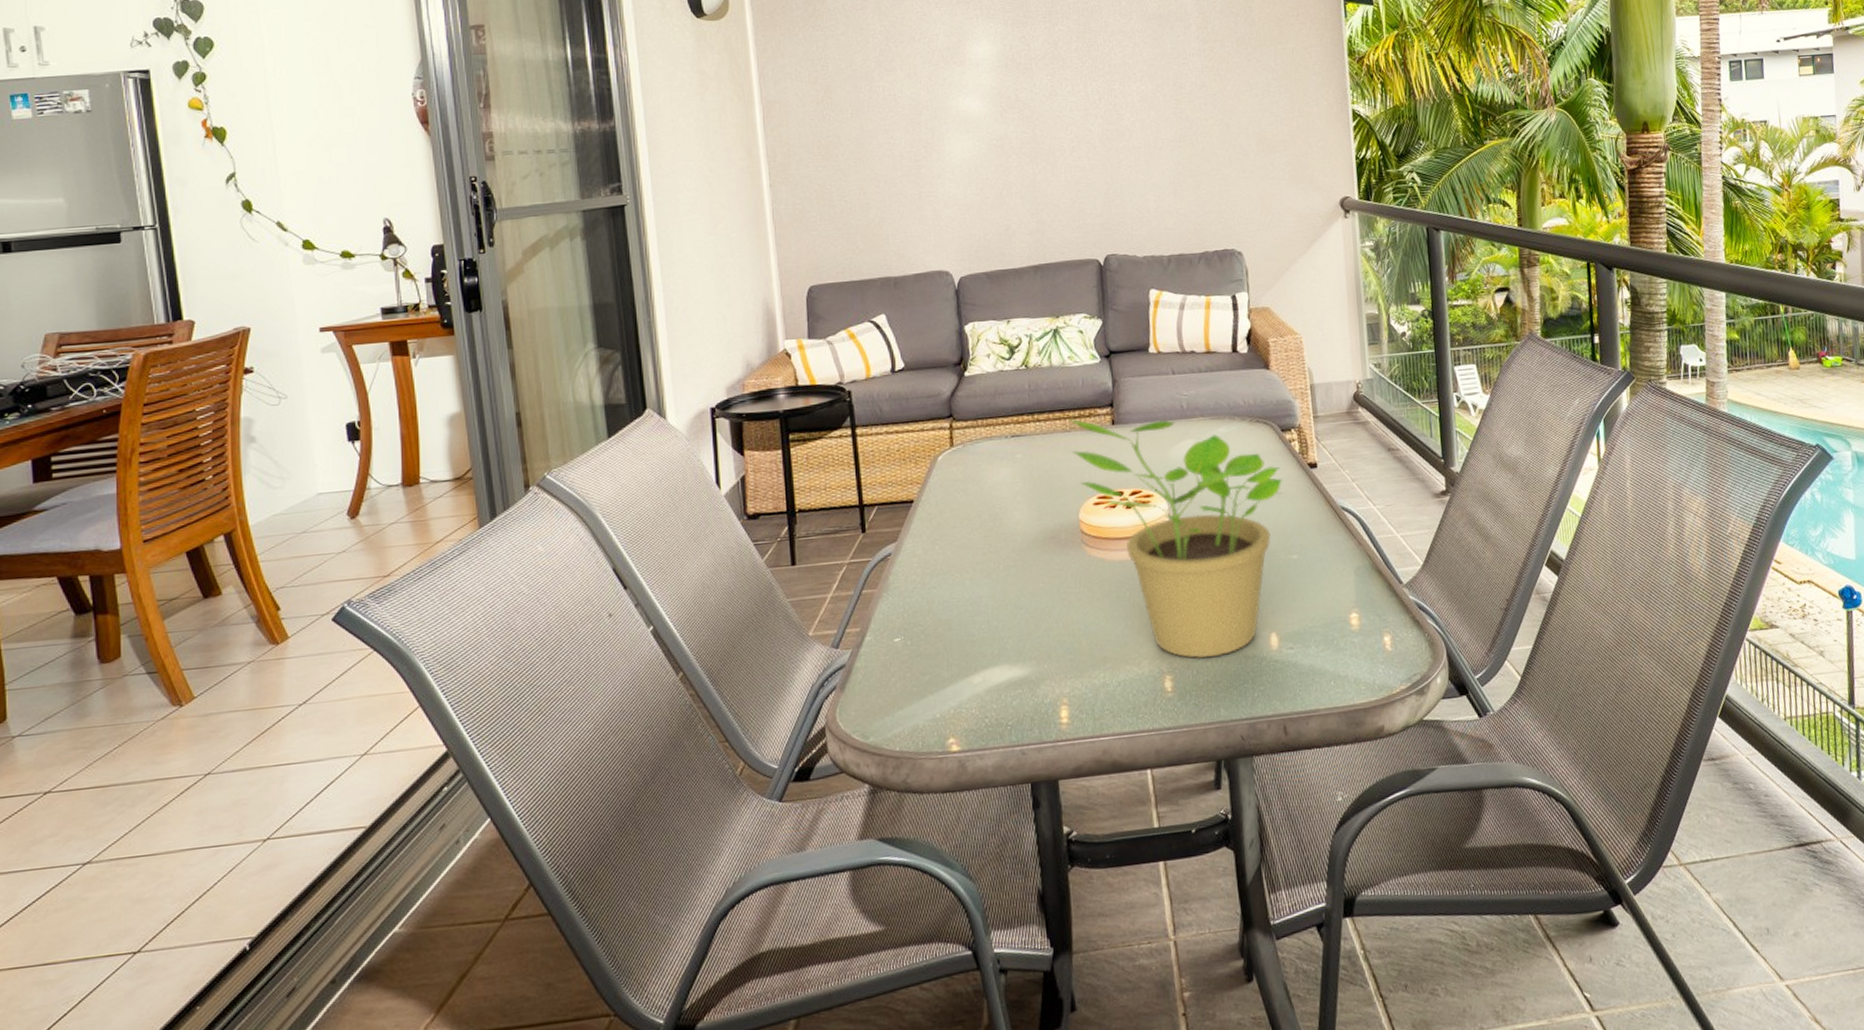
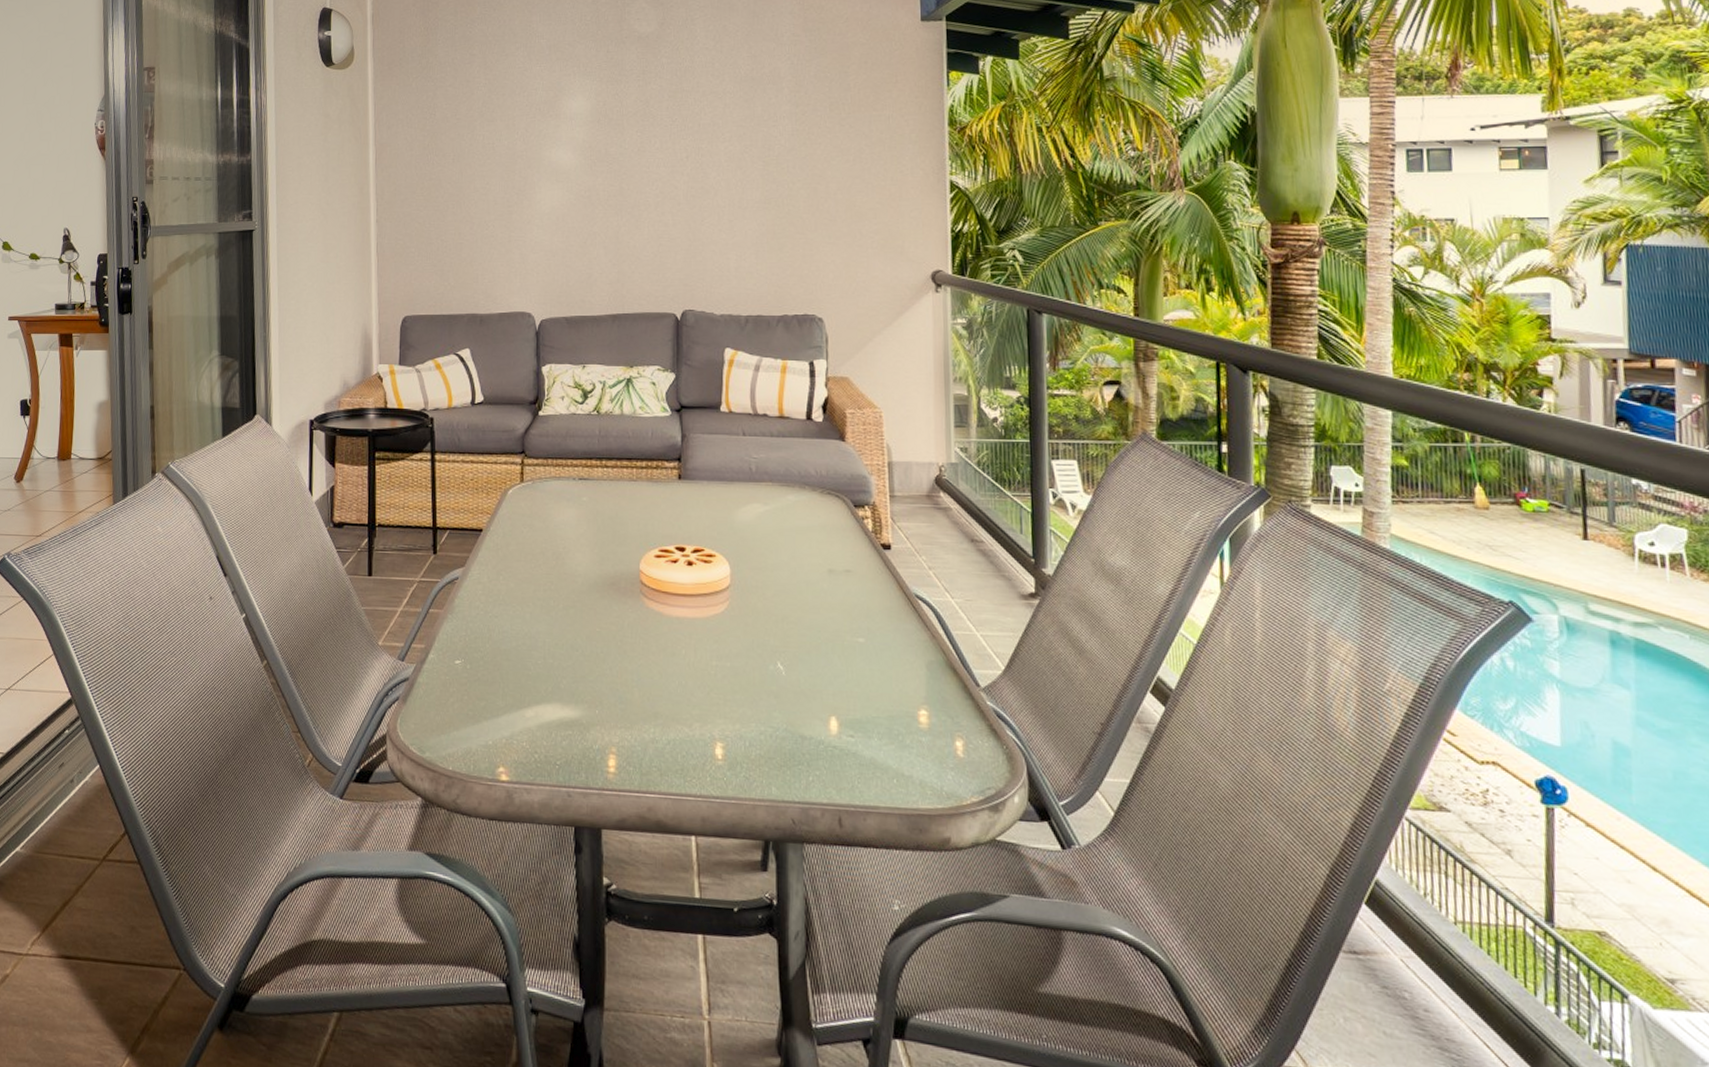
potted plant: present [1067,418,1282,658] -> none [634,468,852,731]

